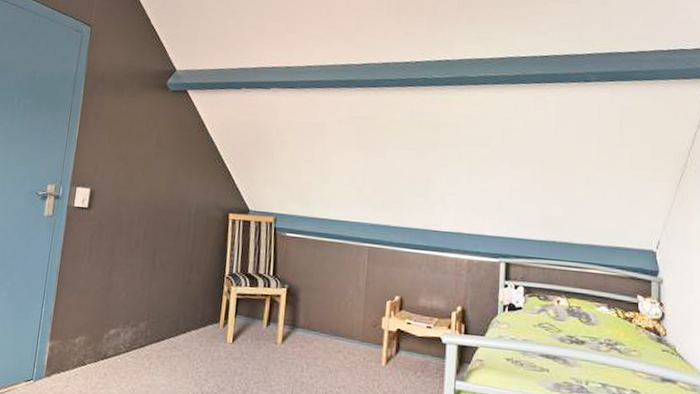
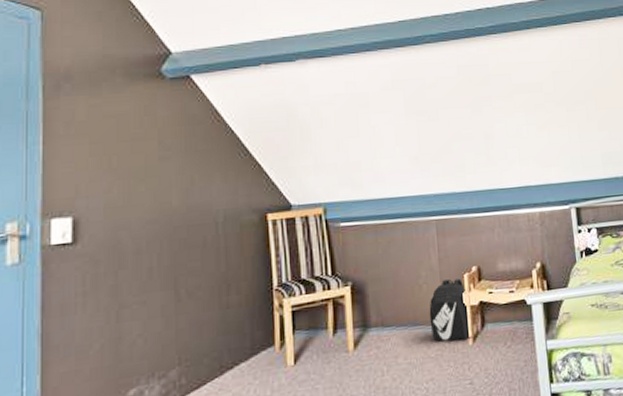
backpack: none [349,301,387,361] -> present [429,278,472,342]

